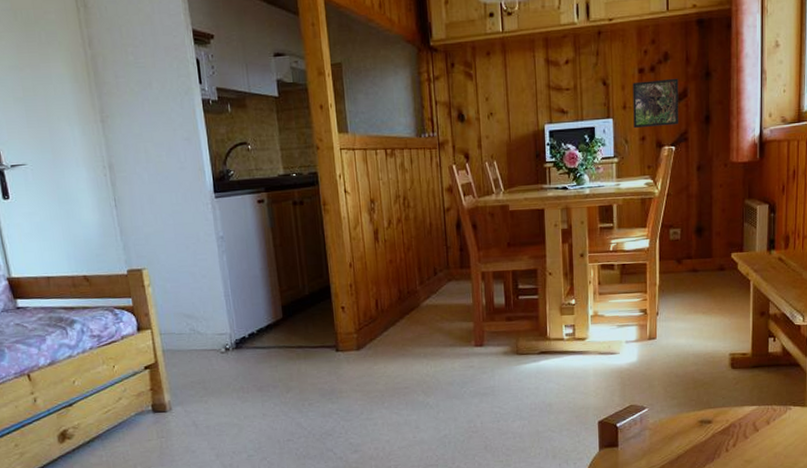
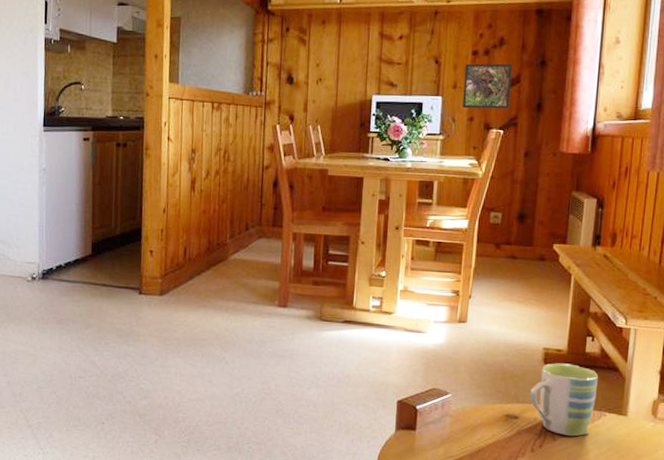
mug: none [721,365,781,433] -> present [530,363,598,437]

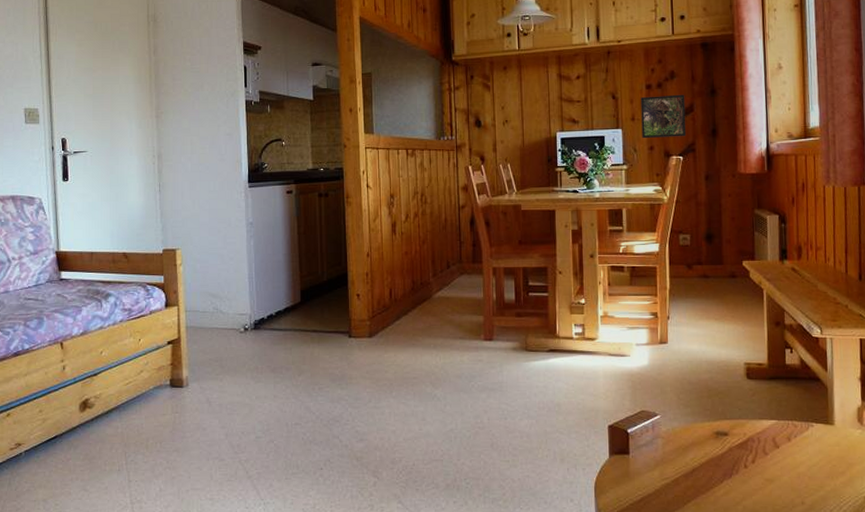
mug: present [530,363,598,437] -> none [737,377,802,450]

